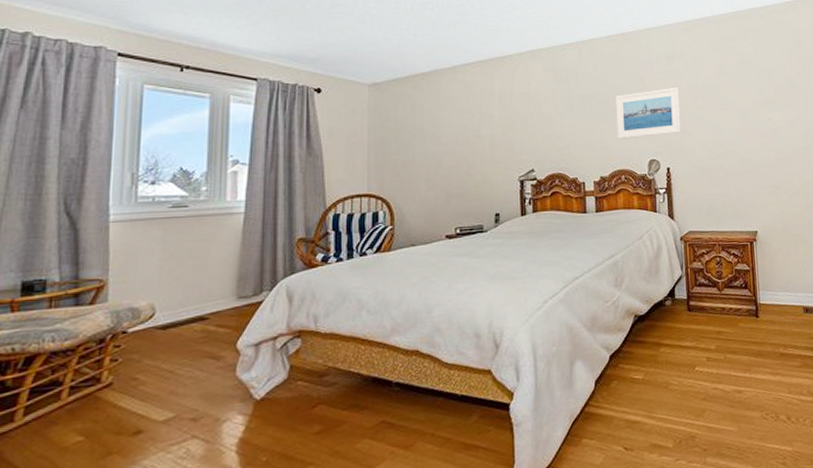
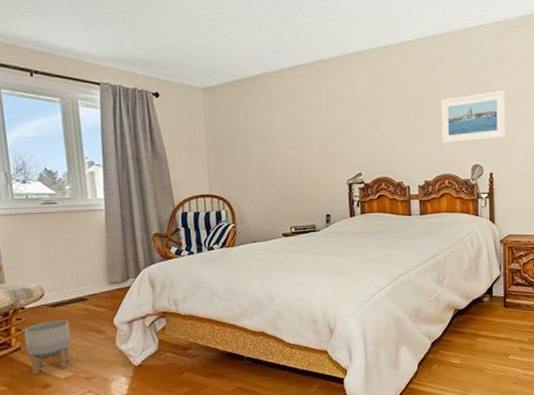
planter: none [120,345,181,417] -> present [23,320,72,374]

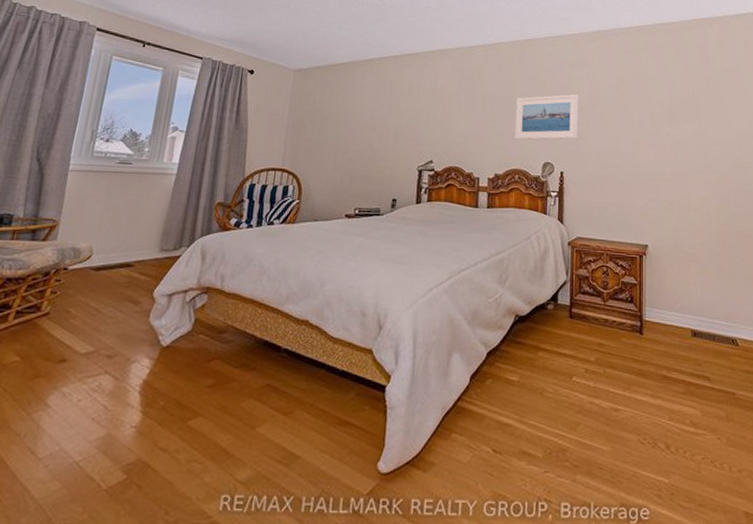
planter: present [23,320,72,374] -> none [53,285,108,345]

